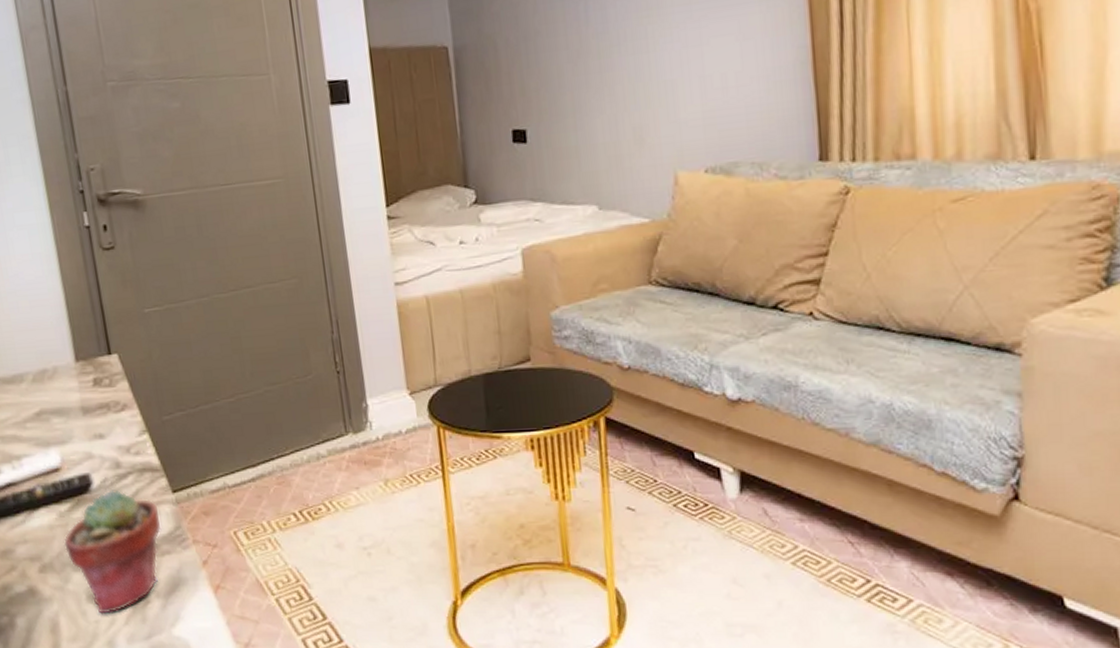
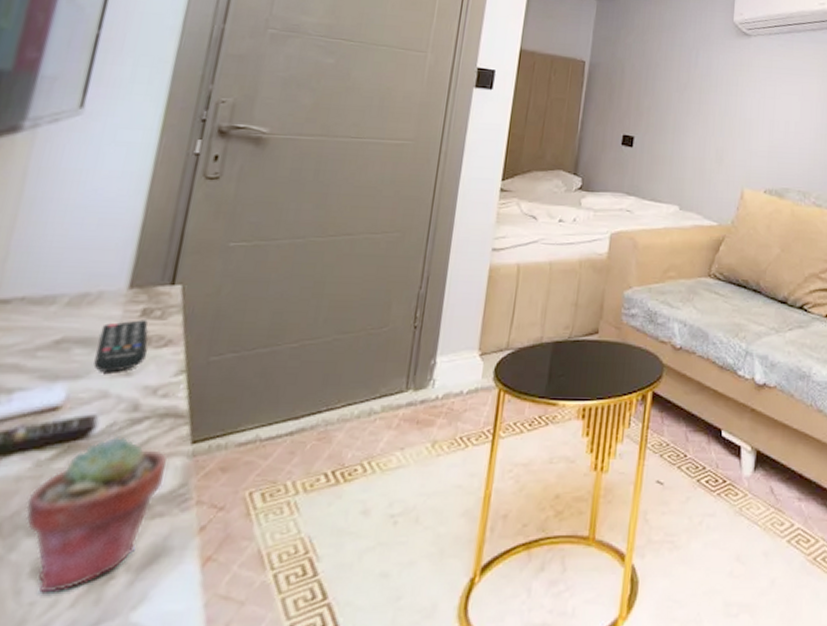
remote control: none [67,388,110,436] -> present [93,320,148,372]

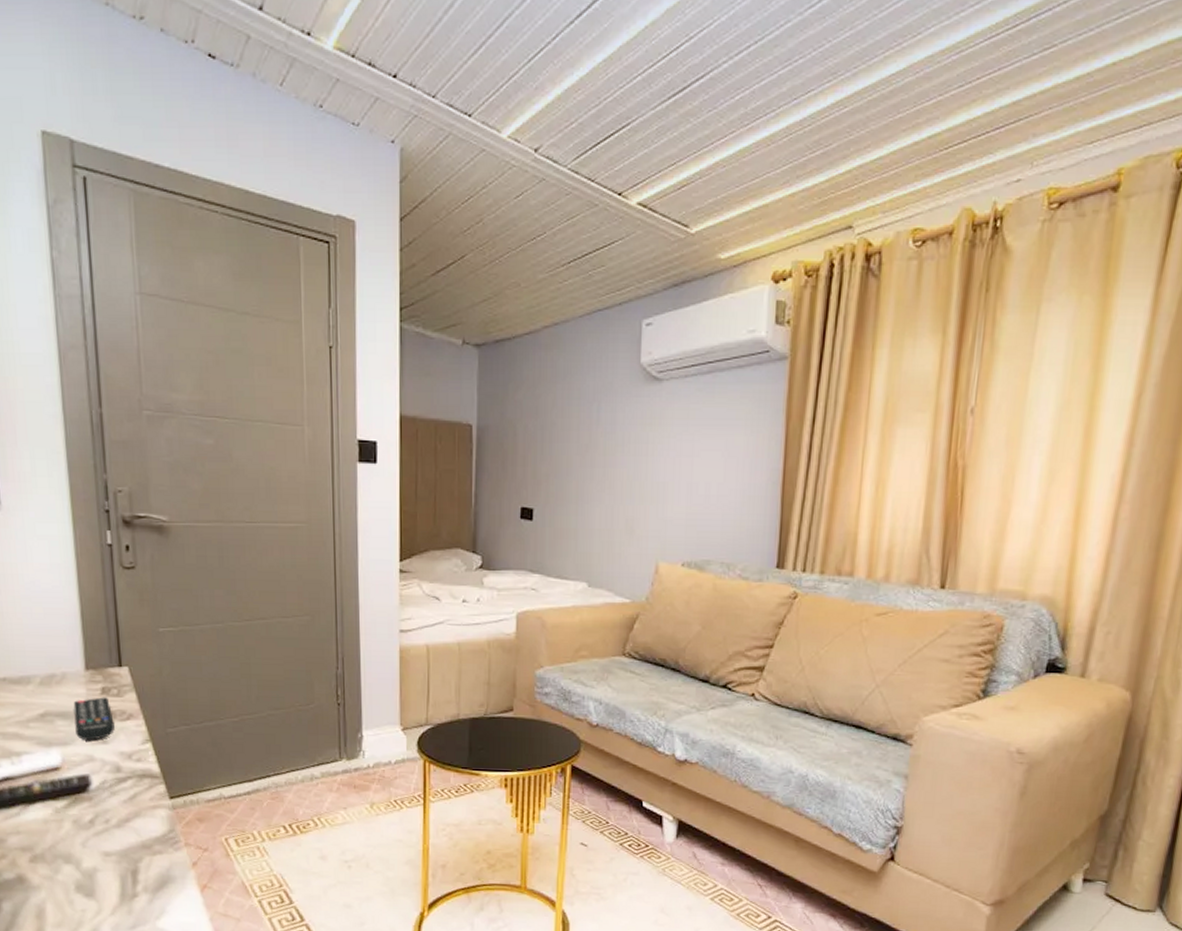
potted succulent: present [25,436,168,593] -> none [57,791,156,904]

